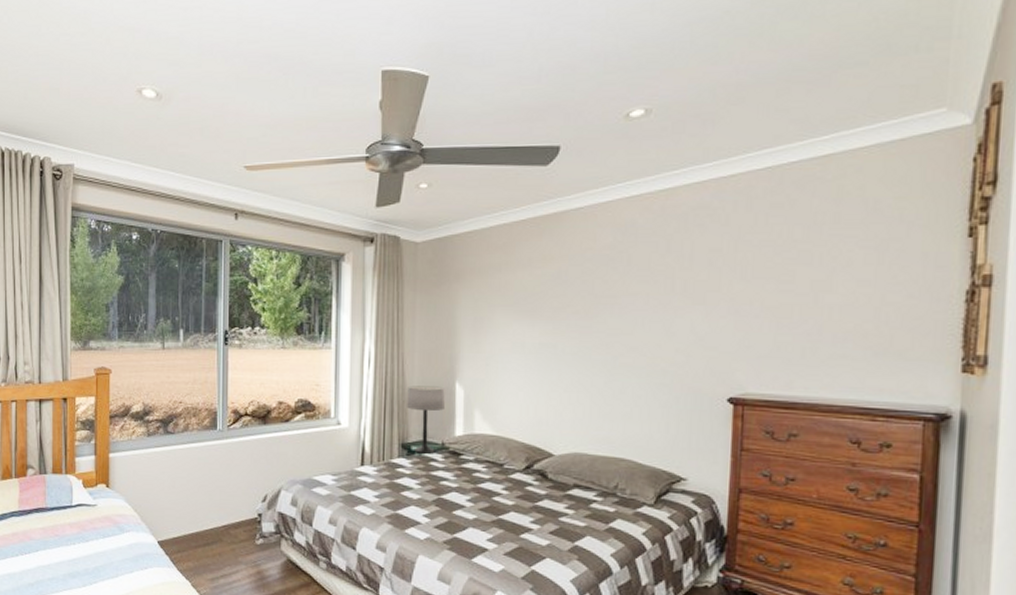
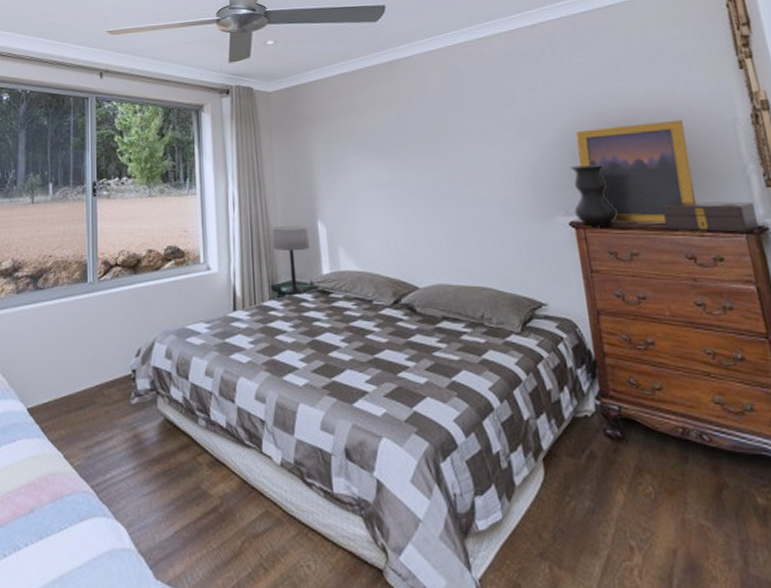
vase: none [736,339,784,405] -> present [569,165,618,227]
picture frame: none [751,293,885,405] -> present [575,120,697,224]
jewelry box: none [834,382,942,420] -> present [661,201,760,233]

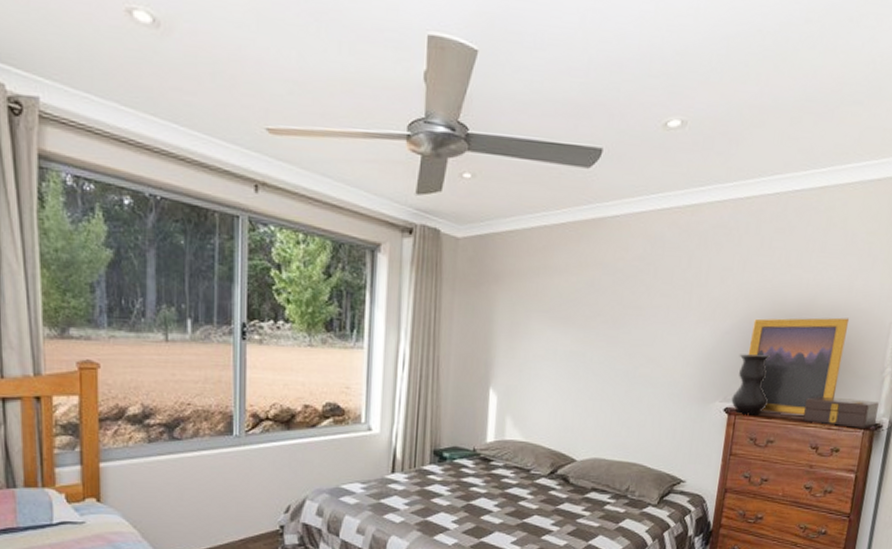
table lamp: present [272,226,309,294] -> none [441,390,479,460]

